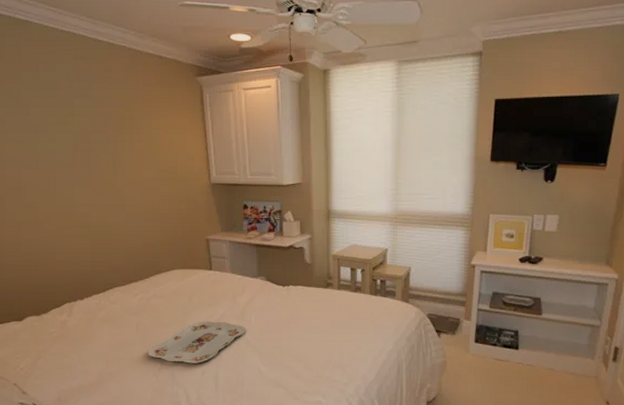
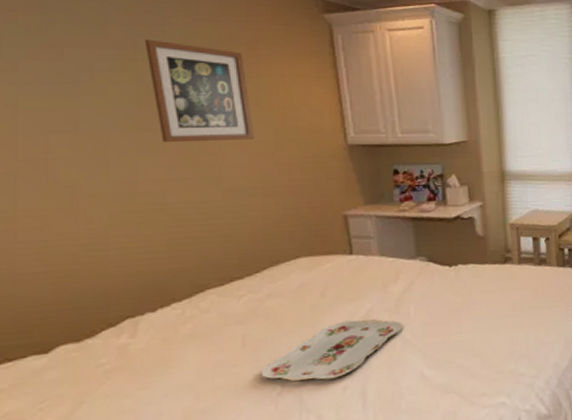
wall art: none [78,100,147,178] -> present [144,39,254,143]

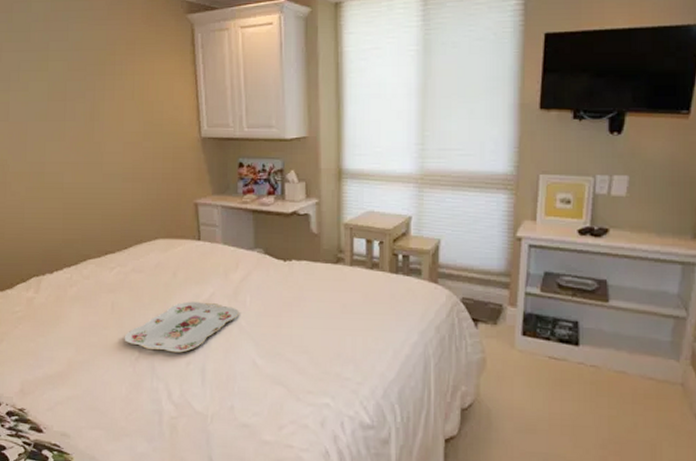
wall art: present [144,39,254,143] -> none [54,43,129,132]

